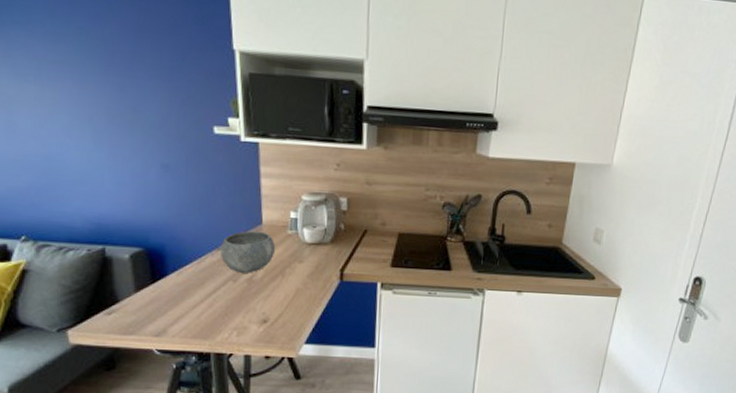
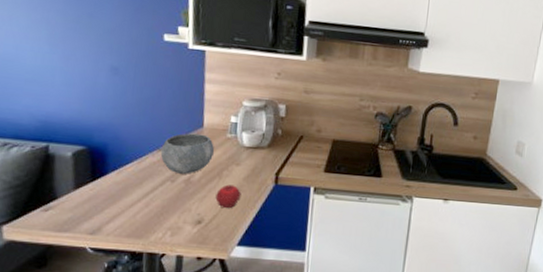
apple: none [280,282,306,307] -> present [215,184,241,209]

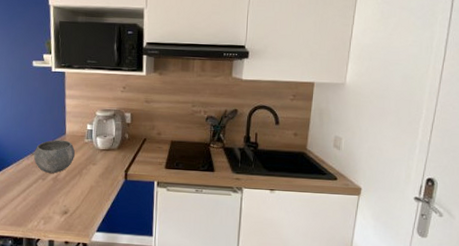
apple: present [215,184,241,209] -> none [77,181,98,201]

